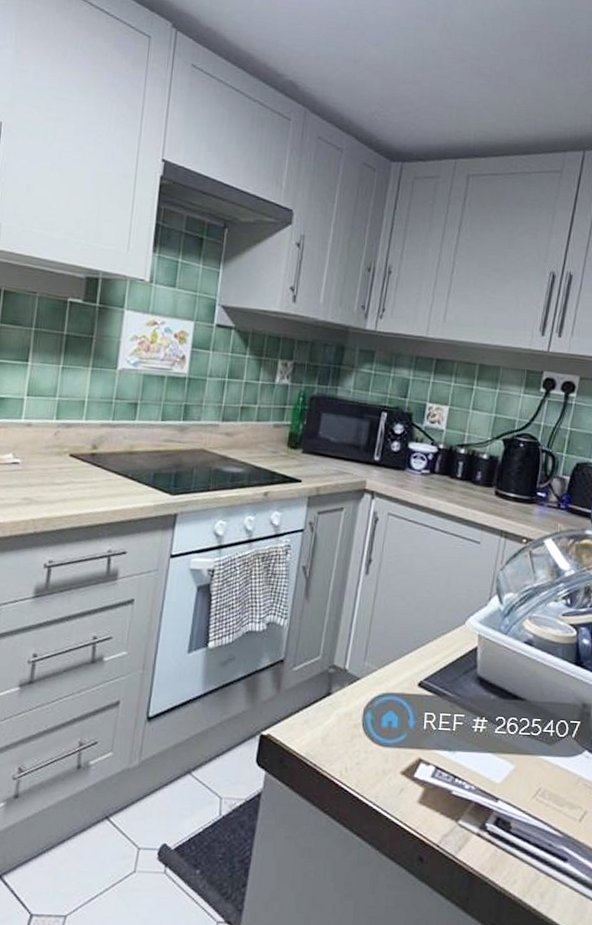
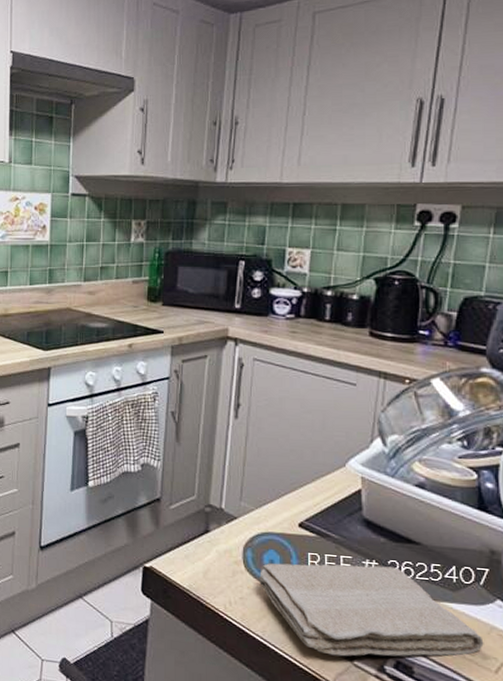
washcloth: none [375,723,572,817] -> present [258,563,484,657]

